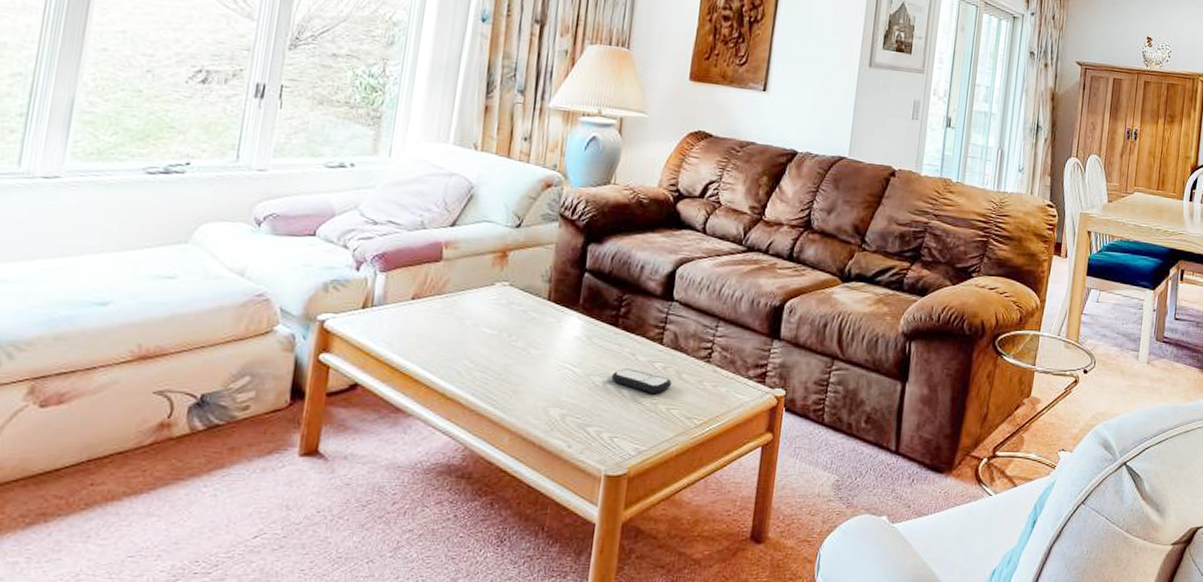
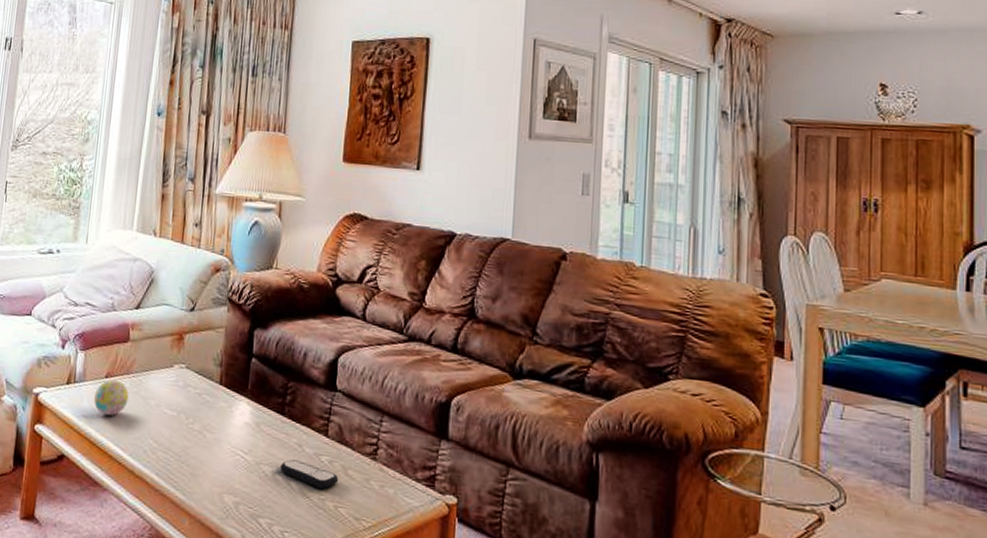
decorative ball: none [396,302,440,339] -> present [93,380,129,416]

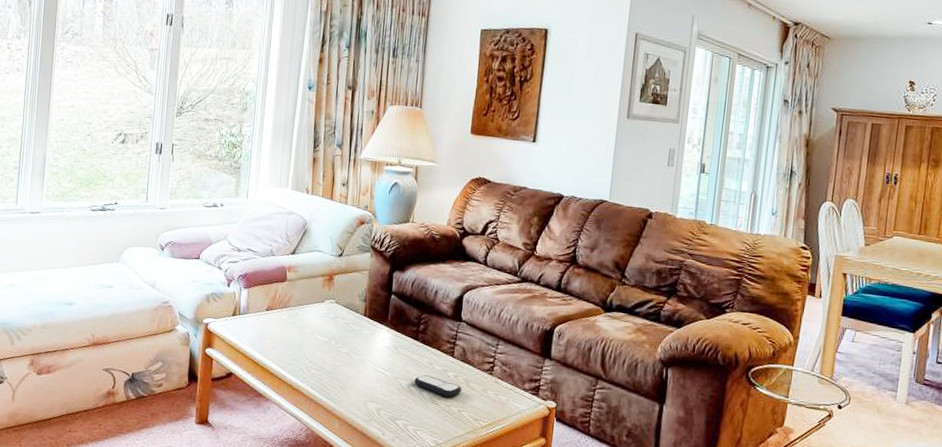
decorative ball: present [93,380,129,416] -> none [256,312,287,341]

